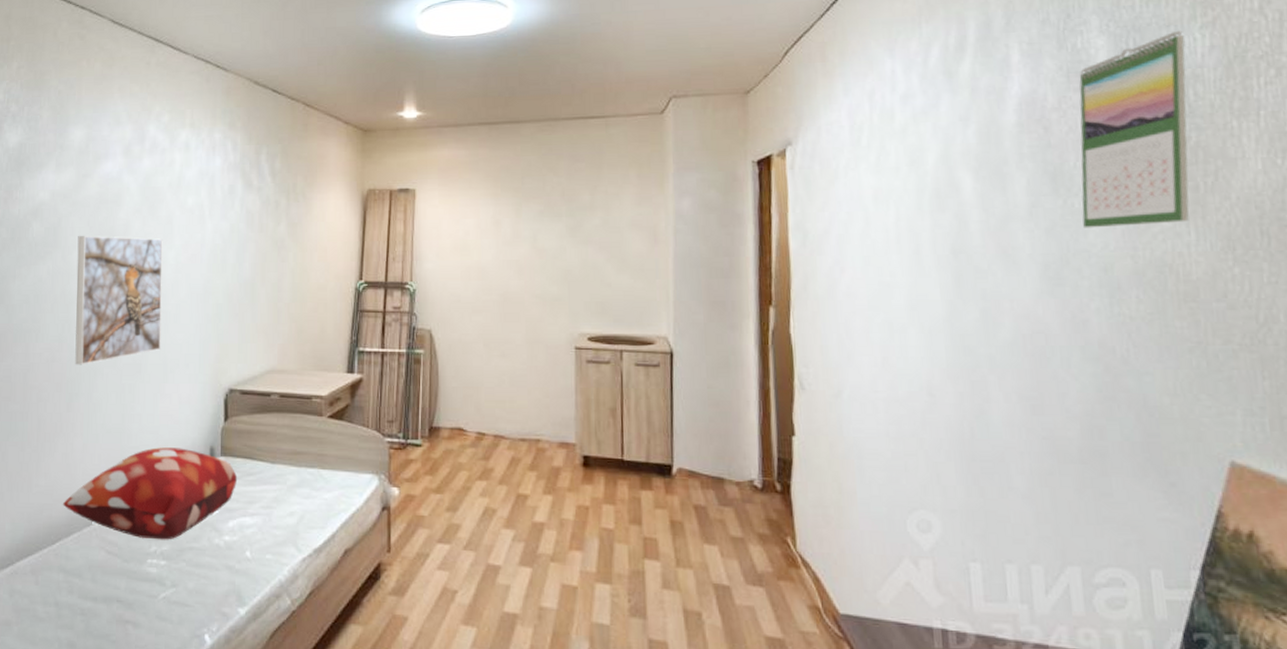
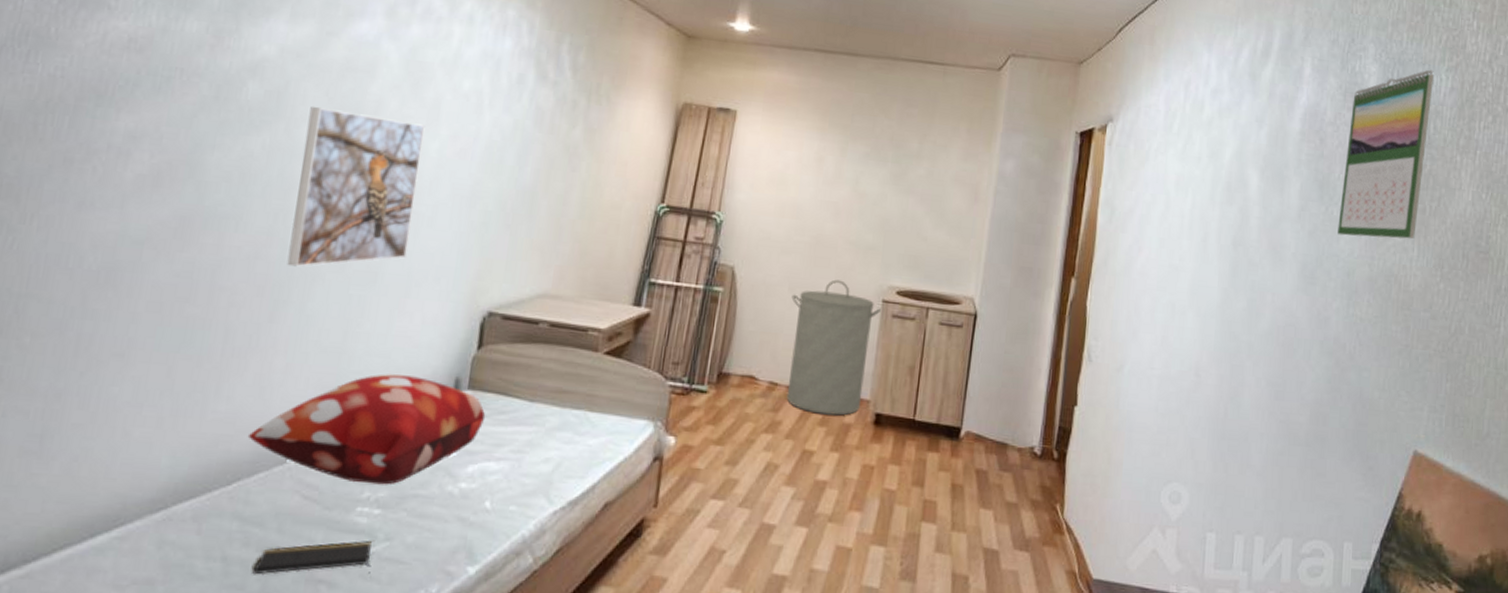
notepad: none [77,587,163,617] -> present [252,541,372,576]
laundry hamper: none [487,332,576,460] -> present [786,279,882,416]

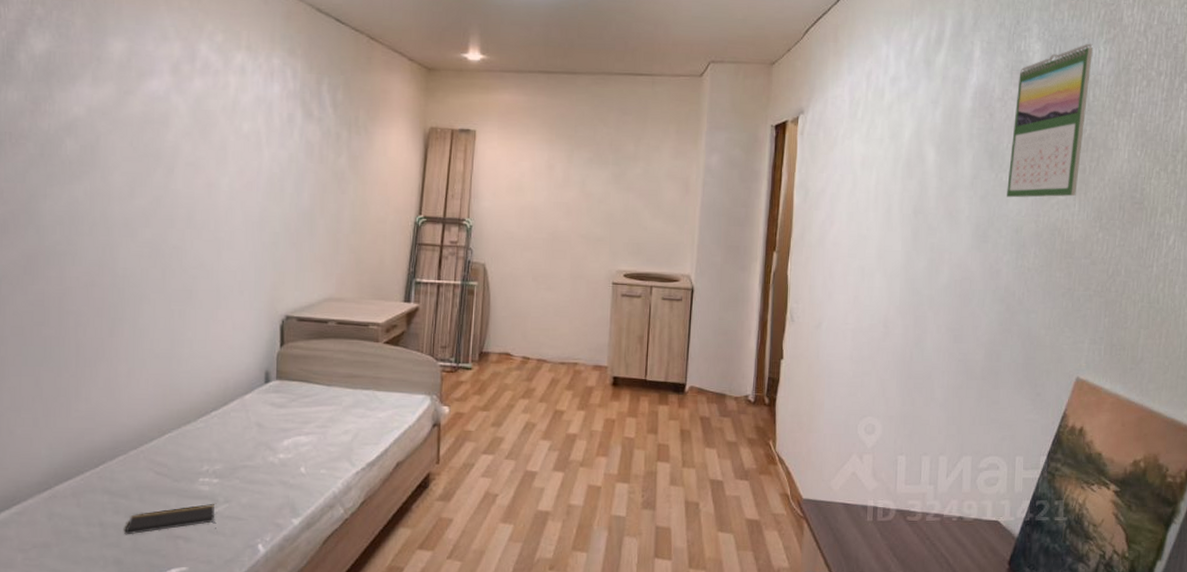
decorative pillow: present [247,374,486,485] -> none [106,372,293,460]
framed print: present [287,106,425,267] -> none [118,155,216,290]
laundry hamper: present [786,279,882,416] -> none [535,268,612,381]

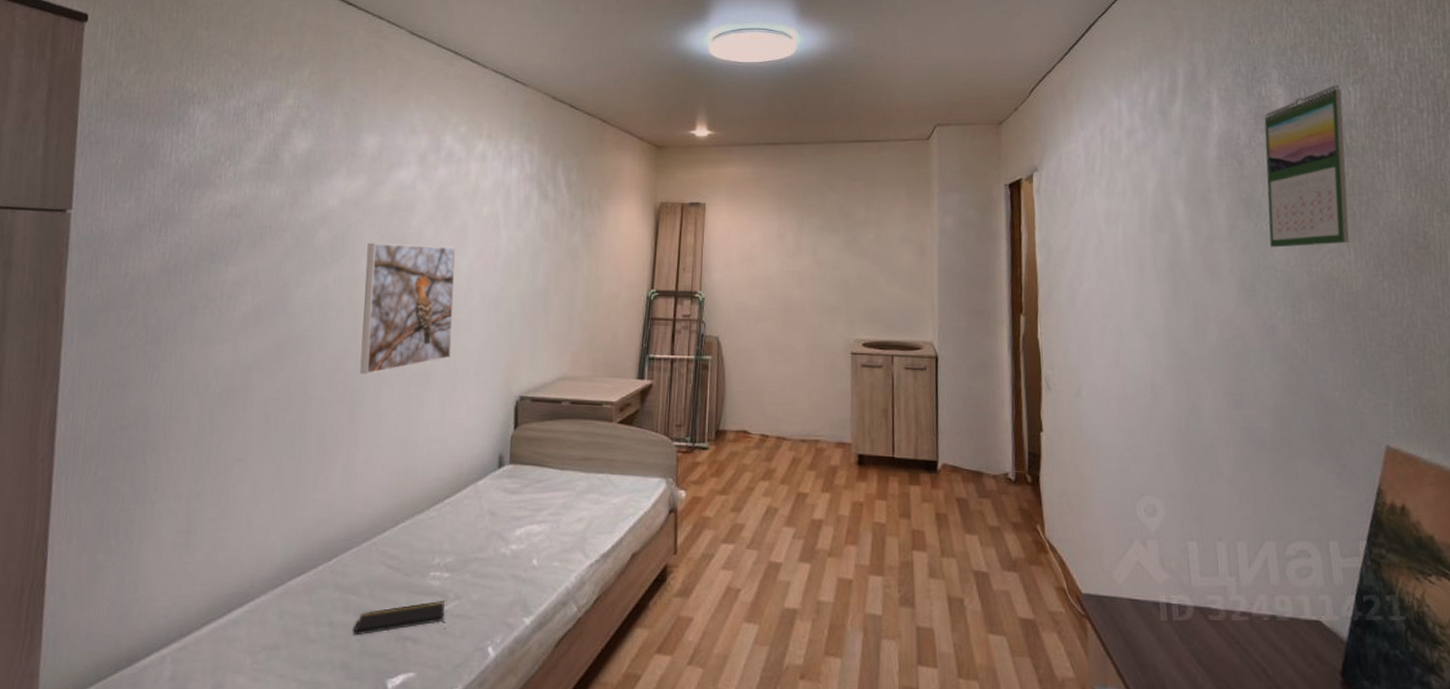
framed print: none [118,155,216,290] -> present [360,242,456,374]

